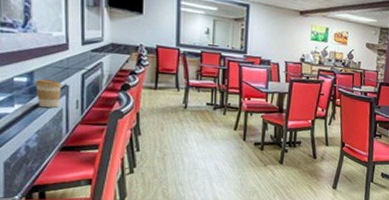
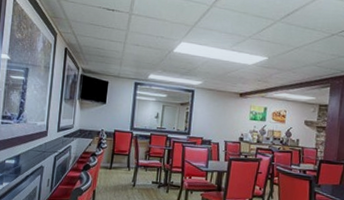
coffee cup: present [35,79,62,108] -> none [19,161,39,186]

